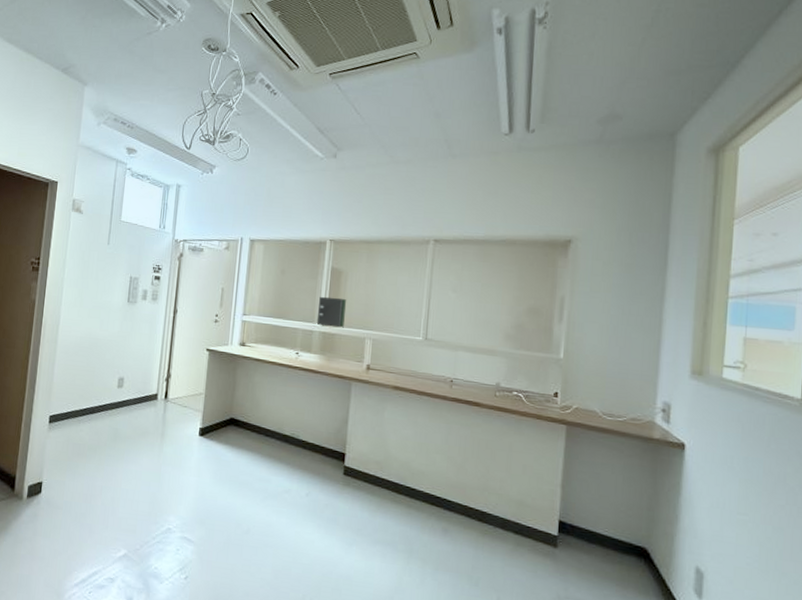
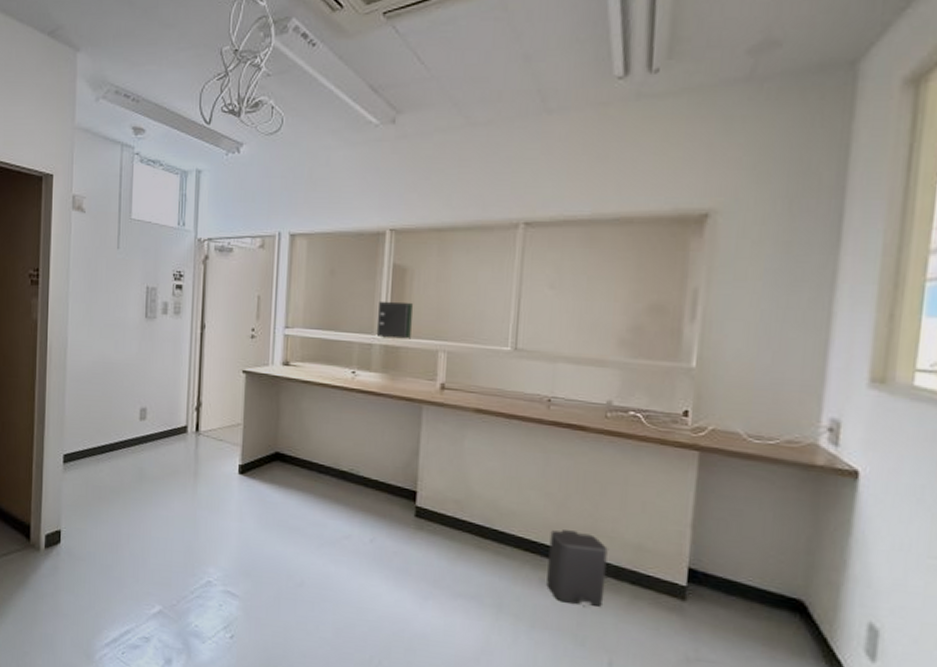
pedal bin: none [448,487,497,552] -> present [546,530,608,607]

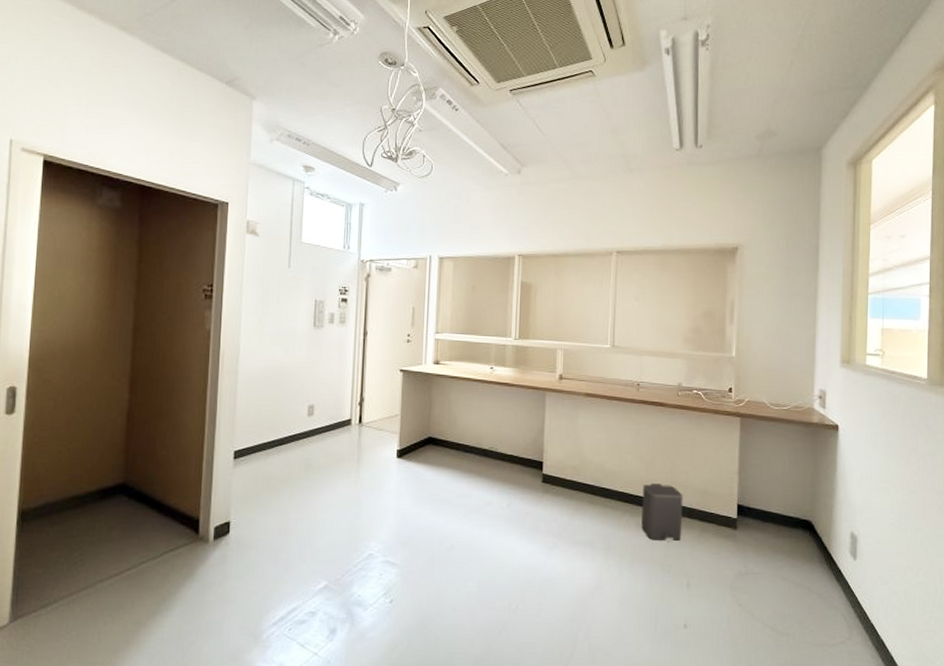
binder: present [376,300,413,339] -> none [509,310,537,340]

